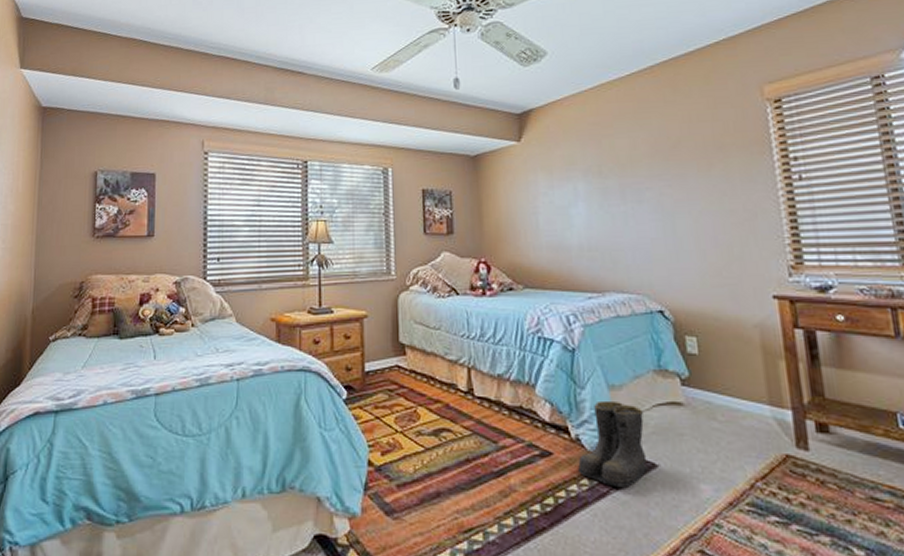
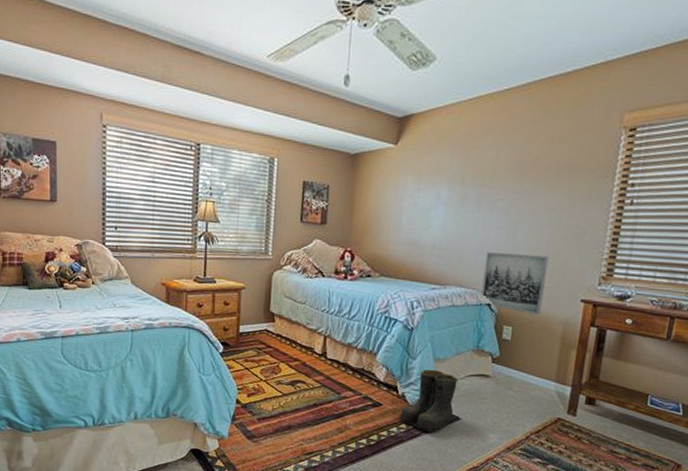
wall art: none [645,247,728,320] -> present [481,252,549,315]

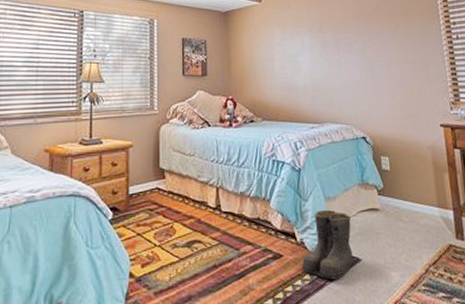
wall art: present [481,252,549,315] -> none [352,88,410,143]

